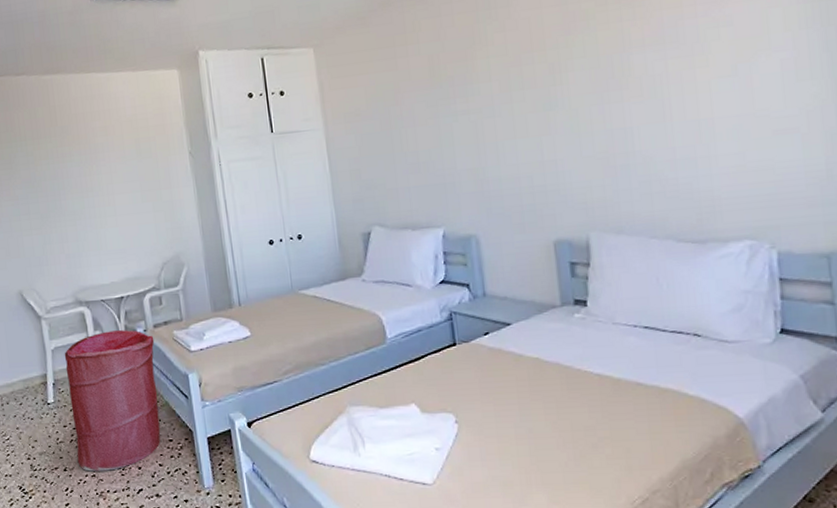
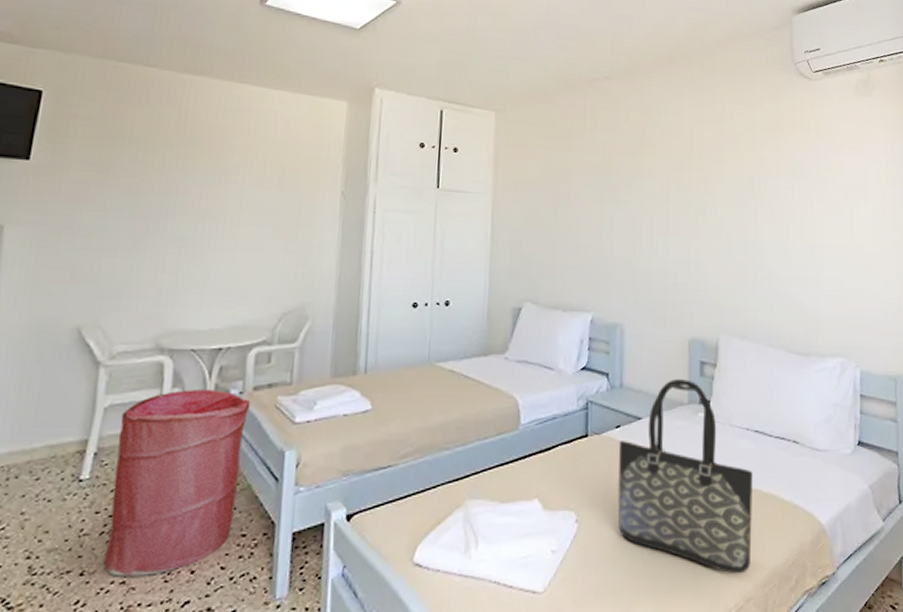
tote bag: none [489,282,654,468] -> present [617,379,753,574]

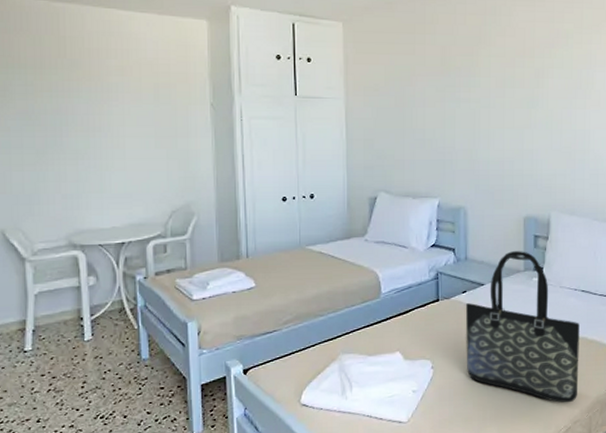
laundry hamper: present [103,390,251,577] -> none [49,276,155,422]

